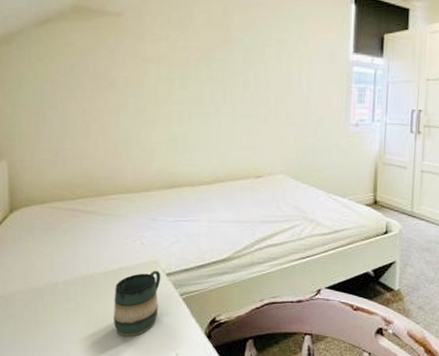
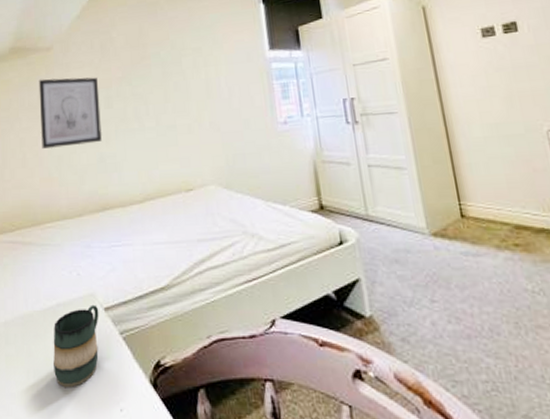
wall art: none [106,47,175,123] -> present [38,77,102,149]

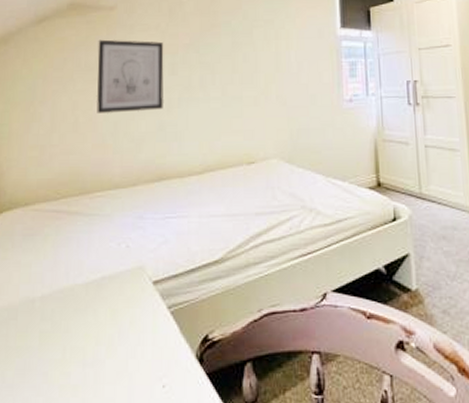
mug: present [53,304,99,387] -> none [93,278,147,364]

